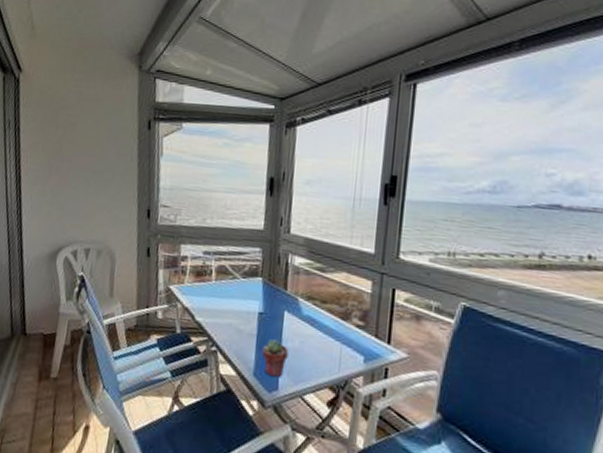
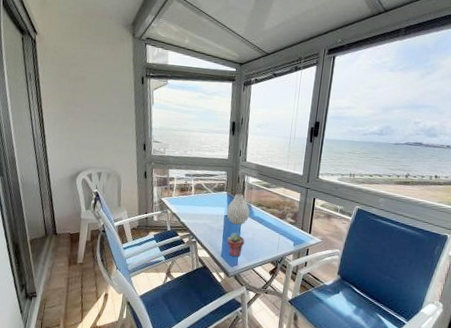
vase: none [261,280,296,328] -> present [226,193,250,225]

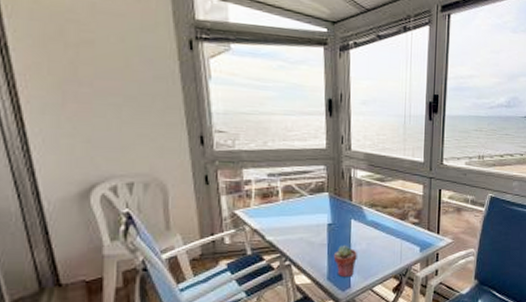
vase: present [226,193,250,225] -> none [330,193,361,235]

